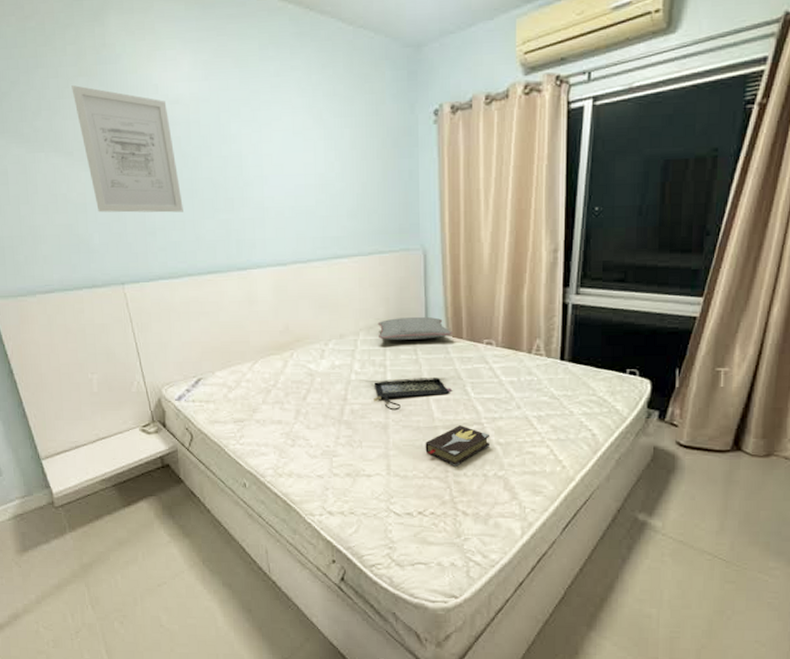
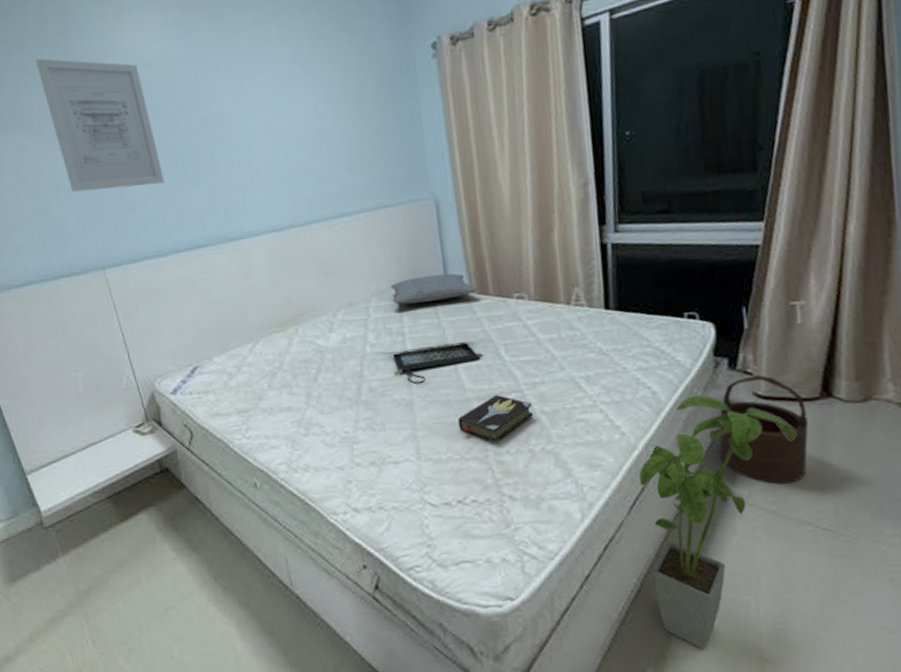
house plant: none [574,440,707,650] -> present [639,395,796,650]
wooden bucket: none [643,427,719,519] -> present [719,375,809,484]

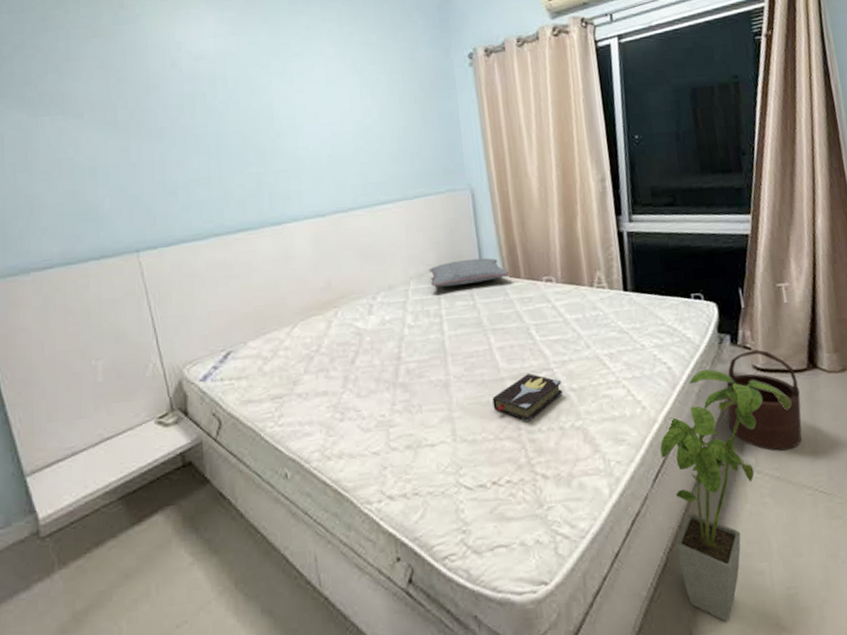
wall art: present [35,58,164,193] -> none [84,46,209,175]
clutch bag: present [392,343,484,385] -> none [429,324,516,366]

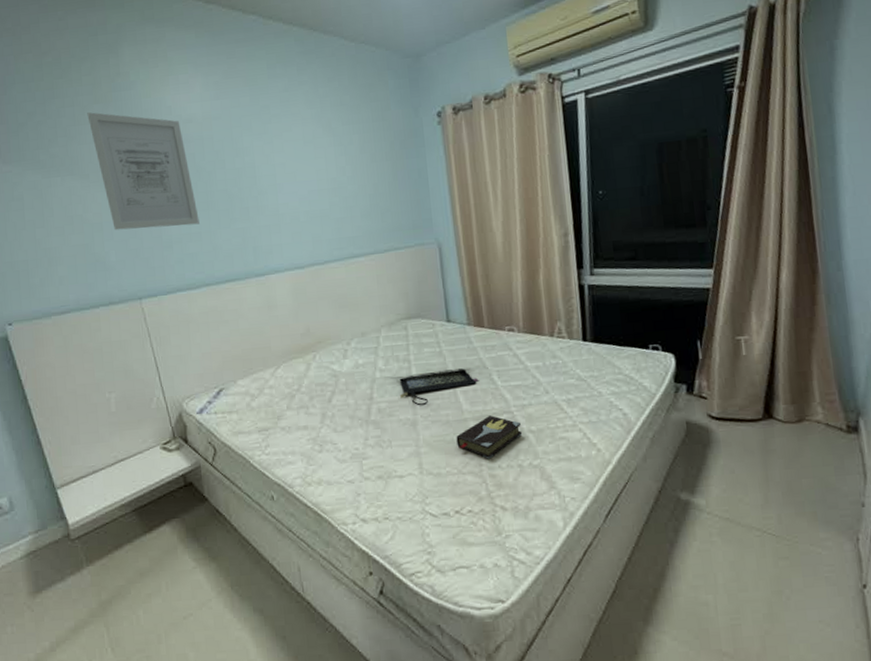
wall art: none [84,46,209,175] -> present [87,112,200,230]
pillow: present [428,258,509,287] -> none [398,308,474,335]
clutch bag: none [429,324,516,366] -> present [399,370,479,406]
house plant: present [660,369,791,623] -> none [613,416,744,646]
wooden bucket: present [726,349,802,451] -> none [680,399,754,494]

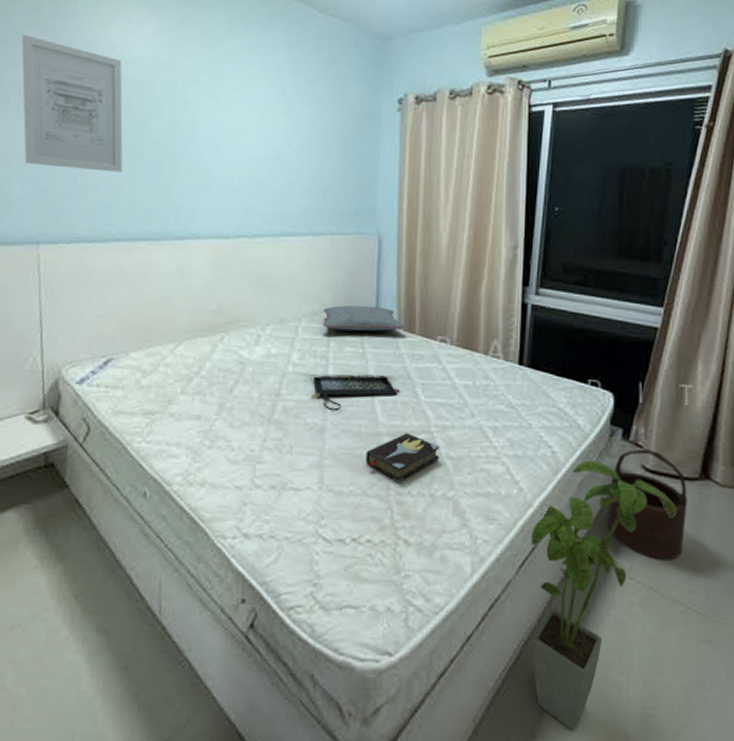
pillow: none [398,308,474,335] -> present [323,305,404,332]
house plant: none [613,416,744,646] -> present [531,461,676,732]
wooden bucket: none [680,399,754,494] -> present [608,449,687,560]

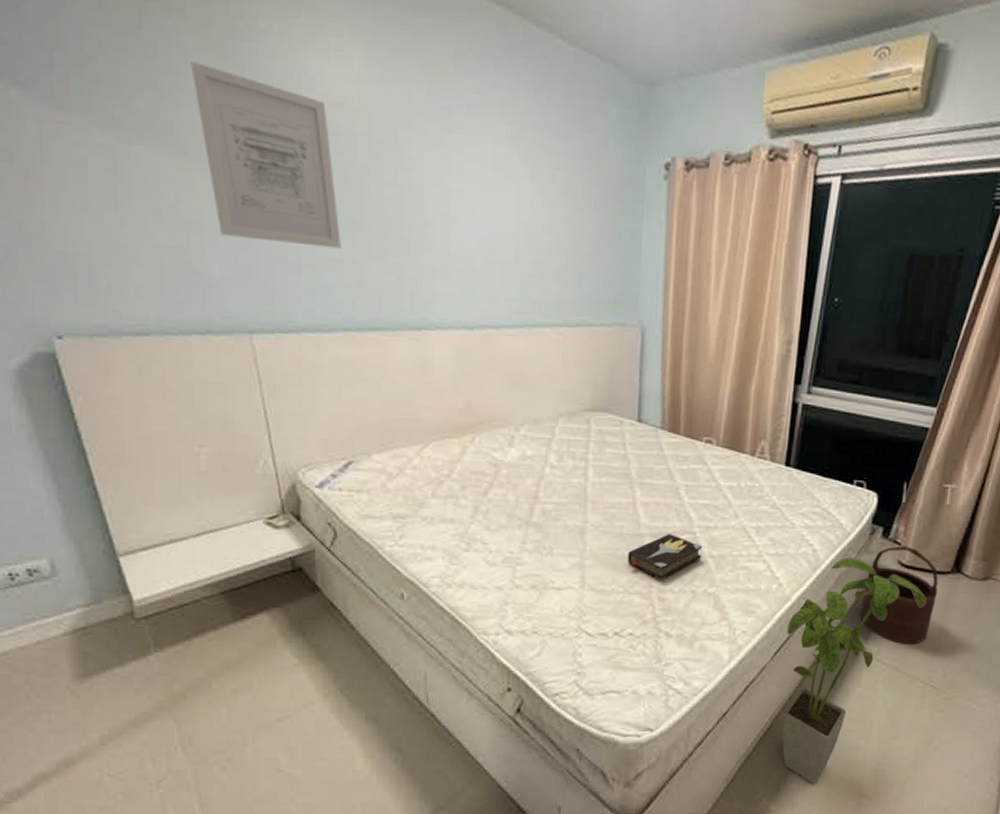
clutch bag: present [311,376,401,411] -> none [570,478,664,514]
pillow: present [323,305,404,332] -> none [581,404,668,432]

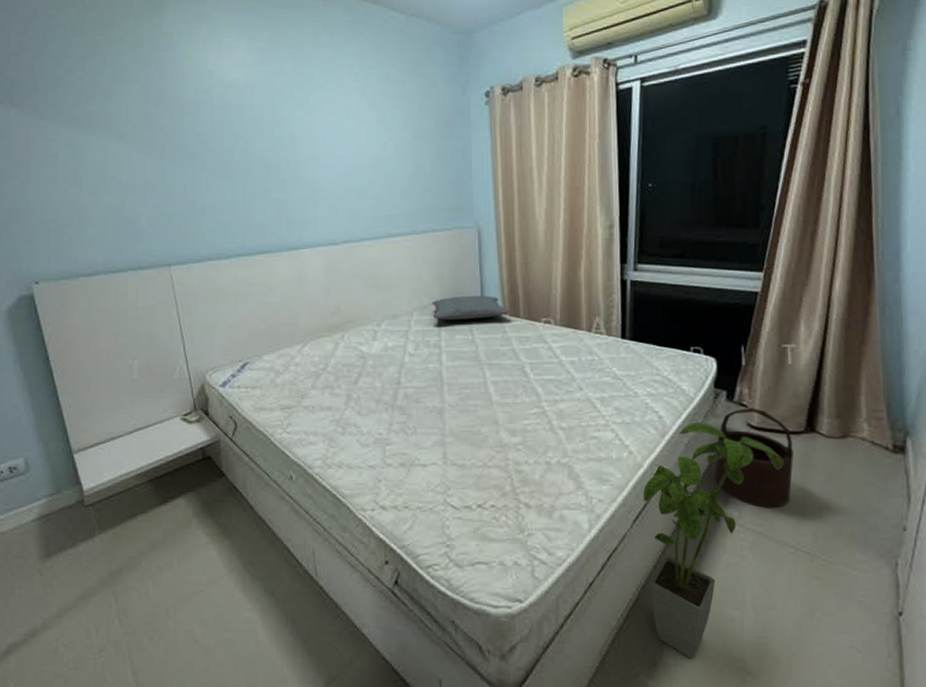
wall art: present [190,61,341,249] -> none [127,71,234,194]
pillow: none [581,404,668,432] -> present [431,295,509,321]
hardback book: present [627,534,702,581] -> none [483,409,553,454]

